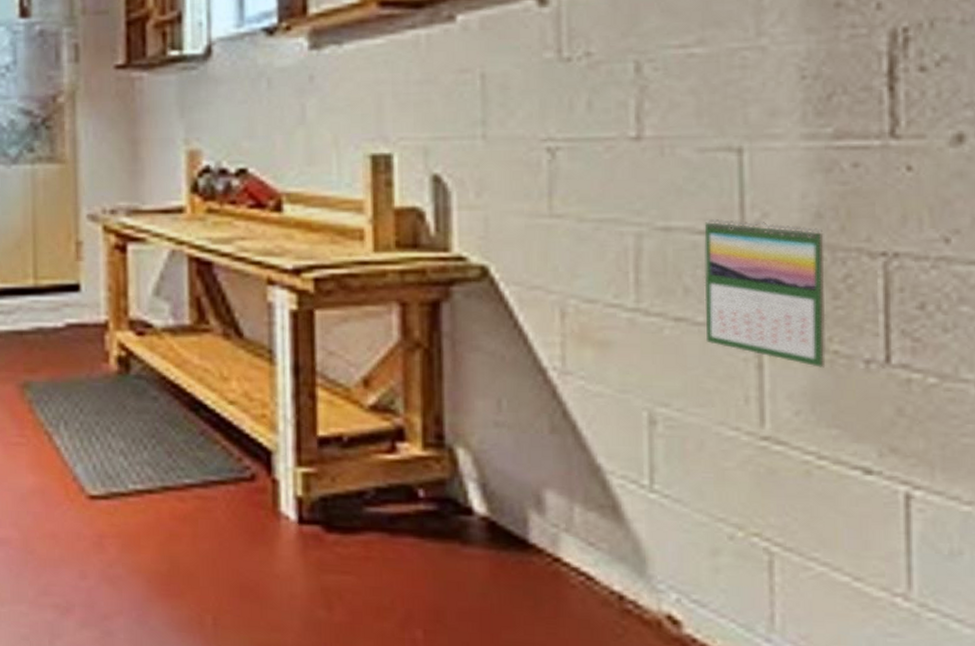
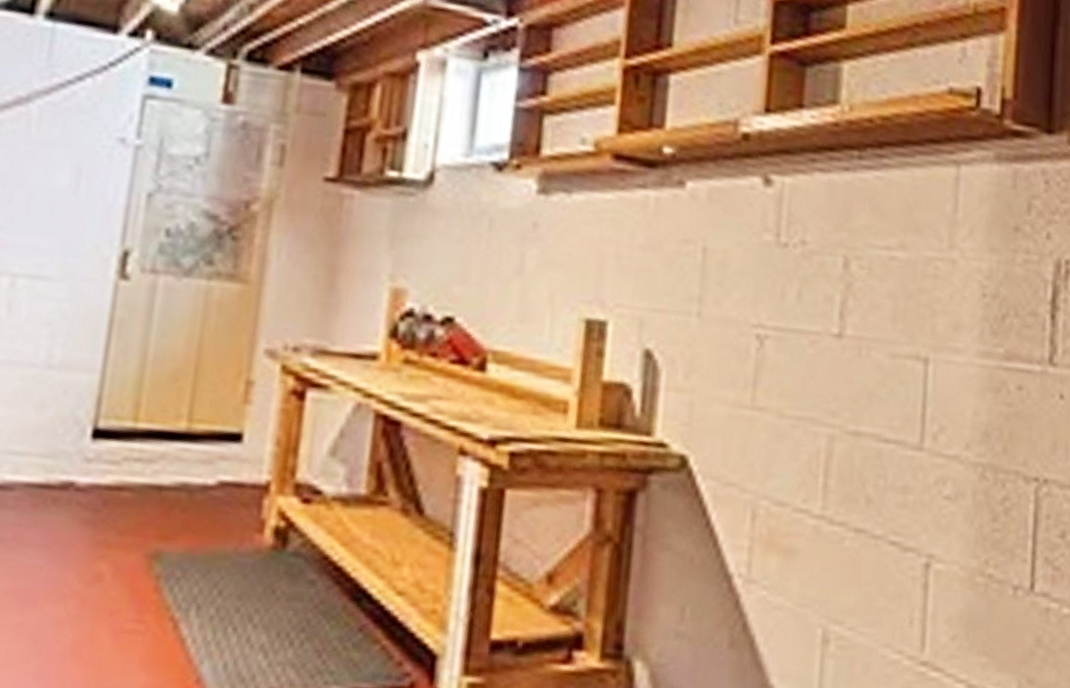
calendar: present [704,219,826,368] -> none [880,428,989,592]

